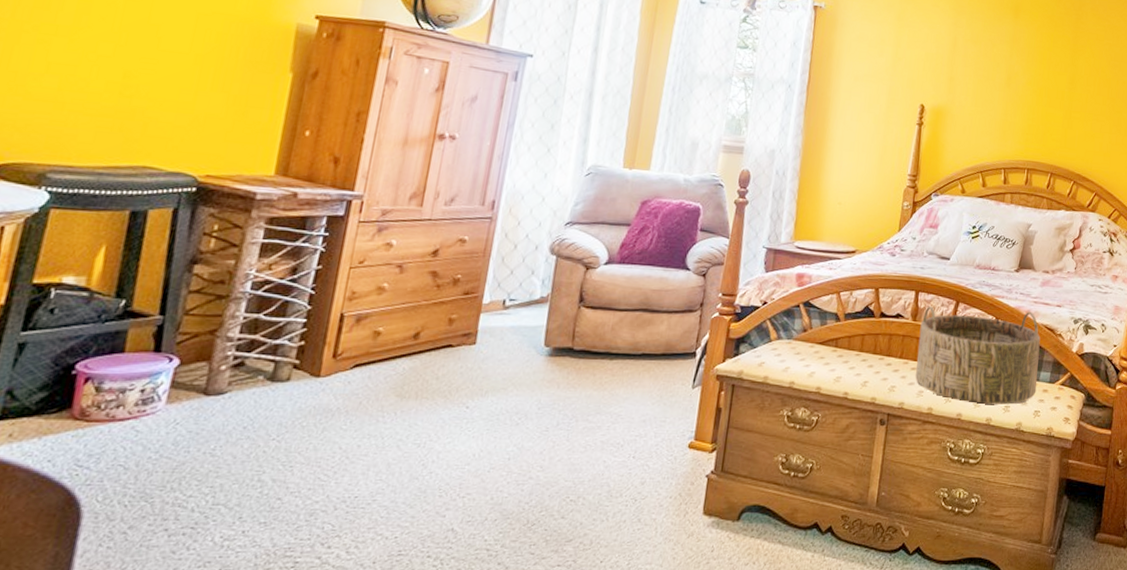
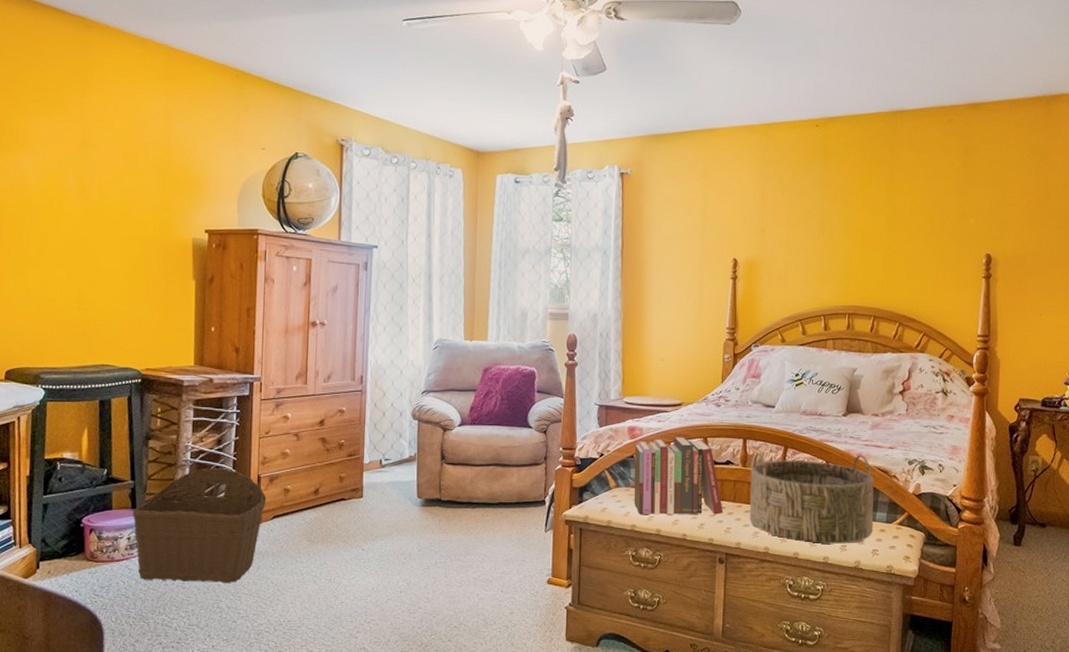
wicker basket: none [149,302,349,449] -> present [133,468,267,583]
books: none [794,286,889,372] -> present [633,437,723,515]

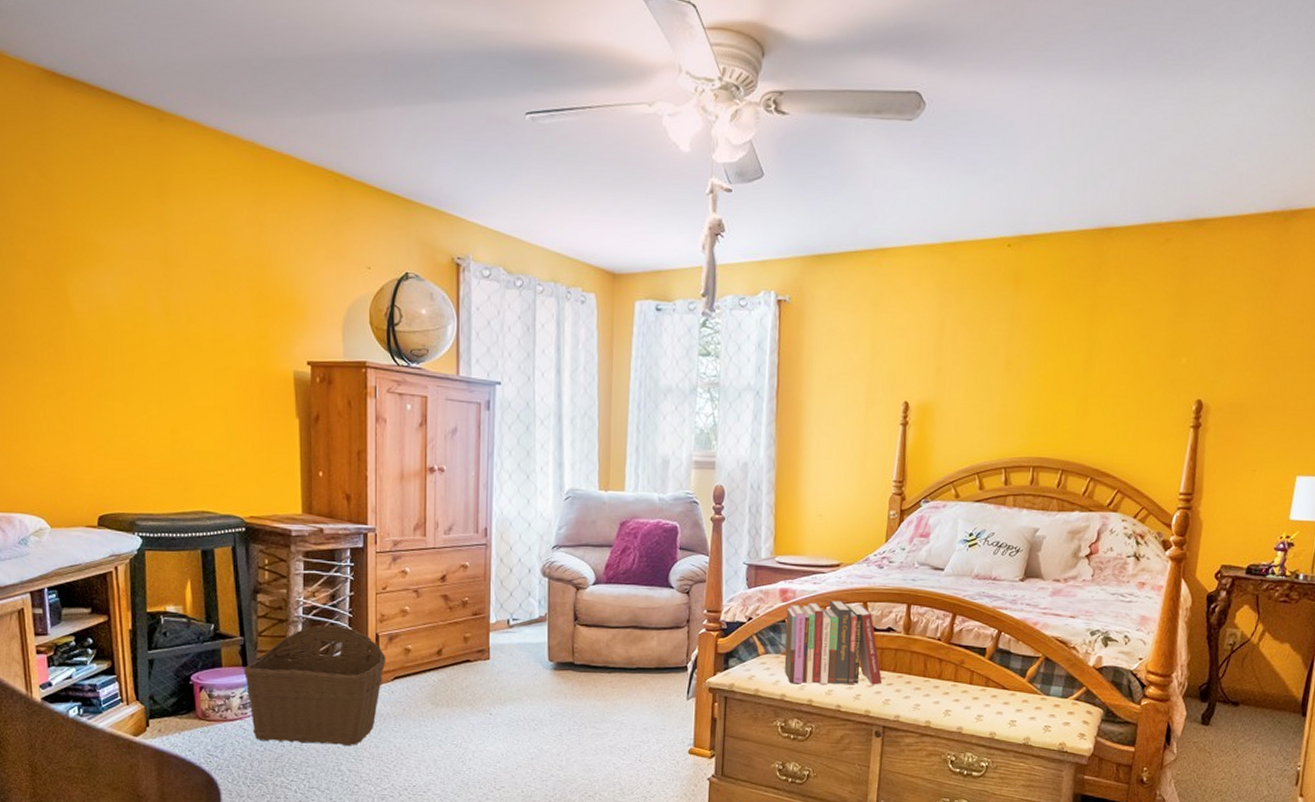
basket: present [749,452,874,545] -> none [911,619,1051,720]

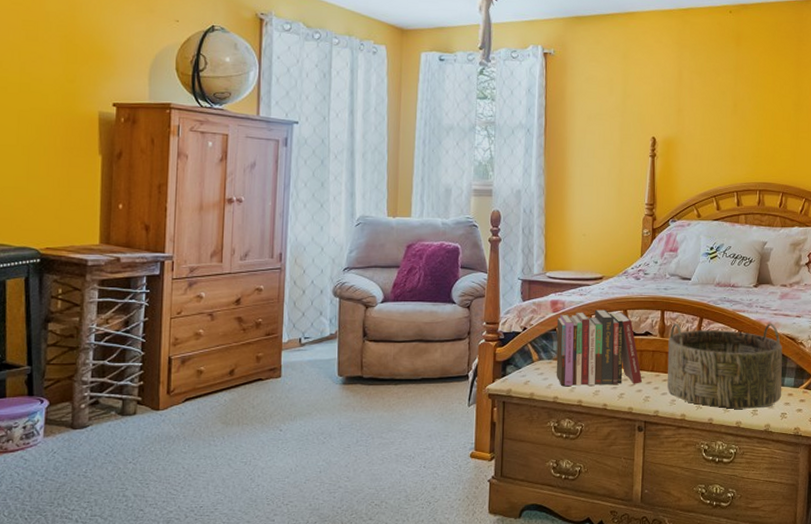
wicker basket: present [244,625,386,745] -> none [29,350,178,471]
basket: none [911,619,1051,720] -> present [667,323,783,410]

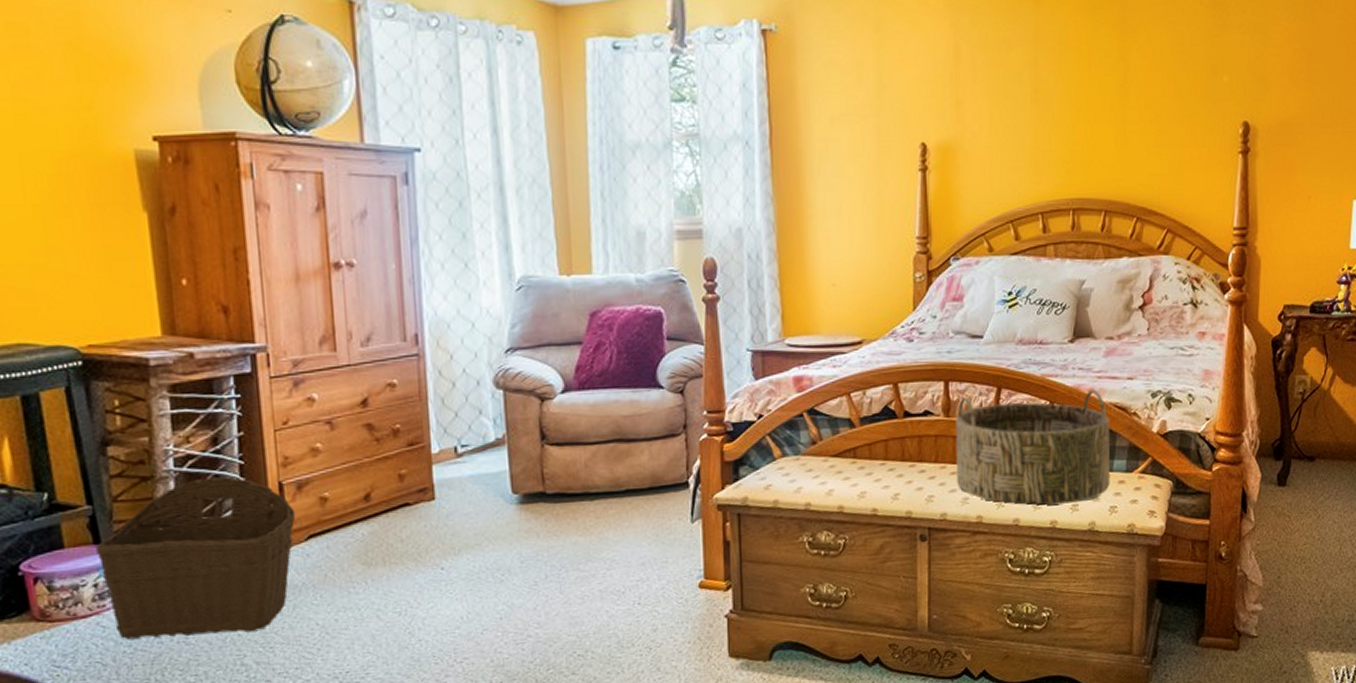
wicker basket: none [29,350,178,471] -> present [96,476,296,639]
books: present [556,309,642,387] -> none [803,384,922,490]

